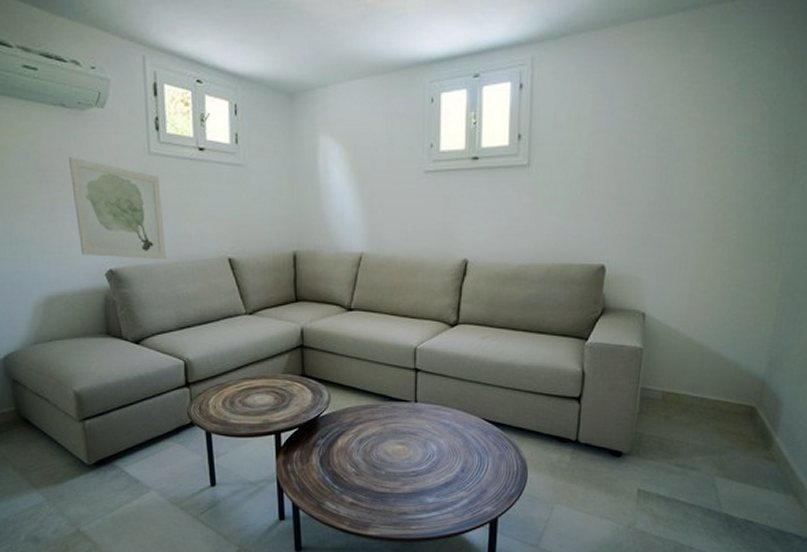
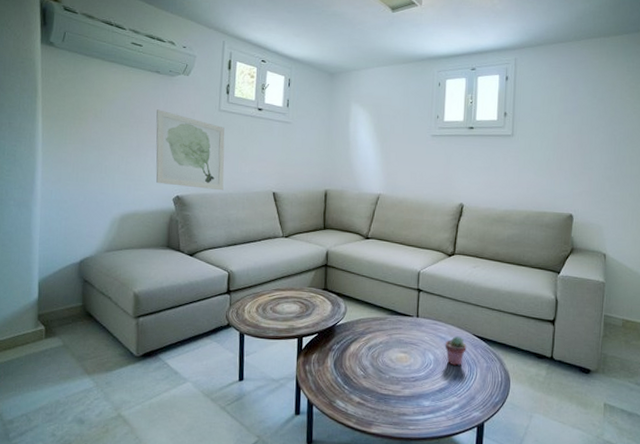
potted succulent: none [449,422,476,456] -> present [444,336,467,366]

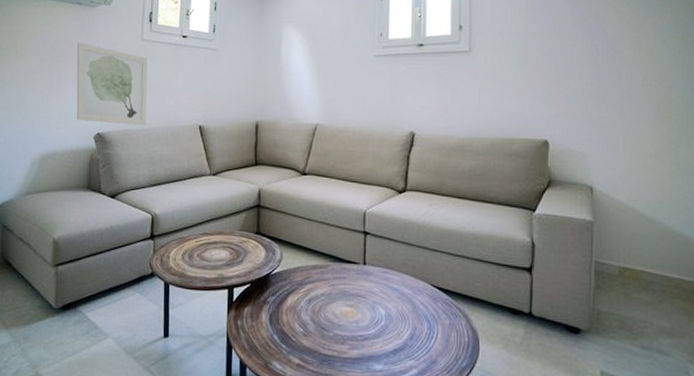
potted succulent: present [444,336,467,366] -> none [398,287,424,323]

